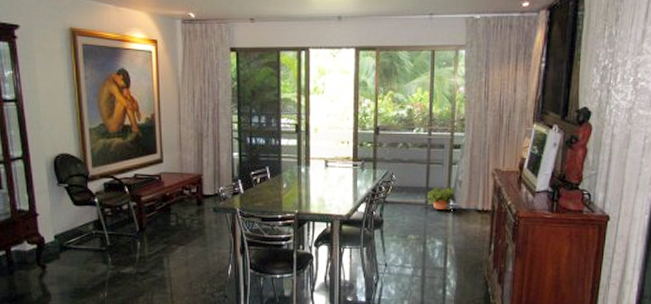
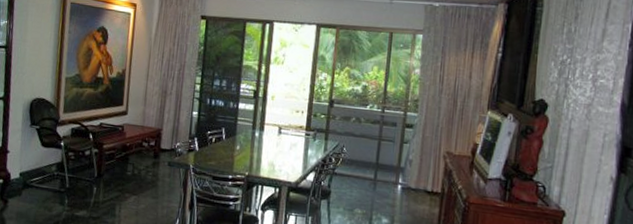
potted plant: present [425,185,457,210] -> none [374,162,406,188]

